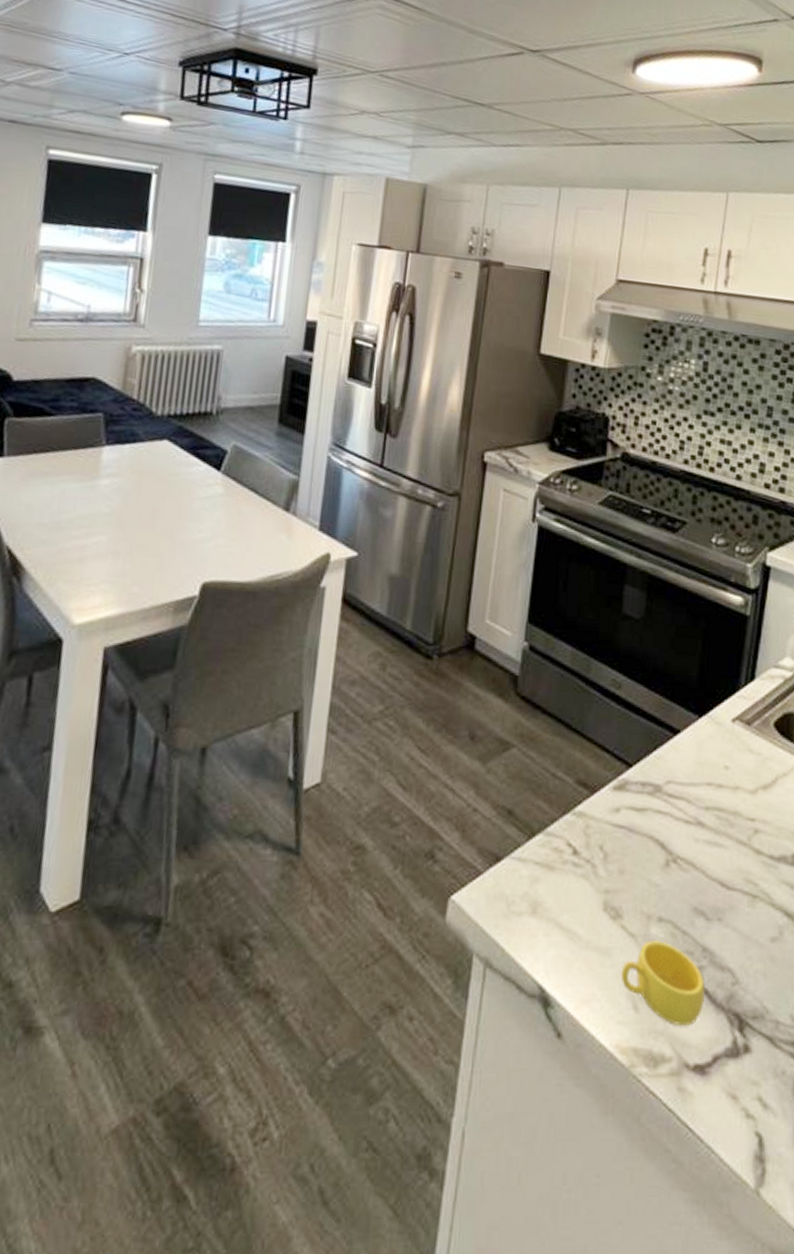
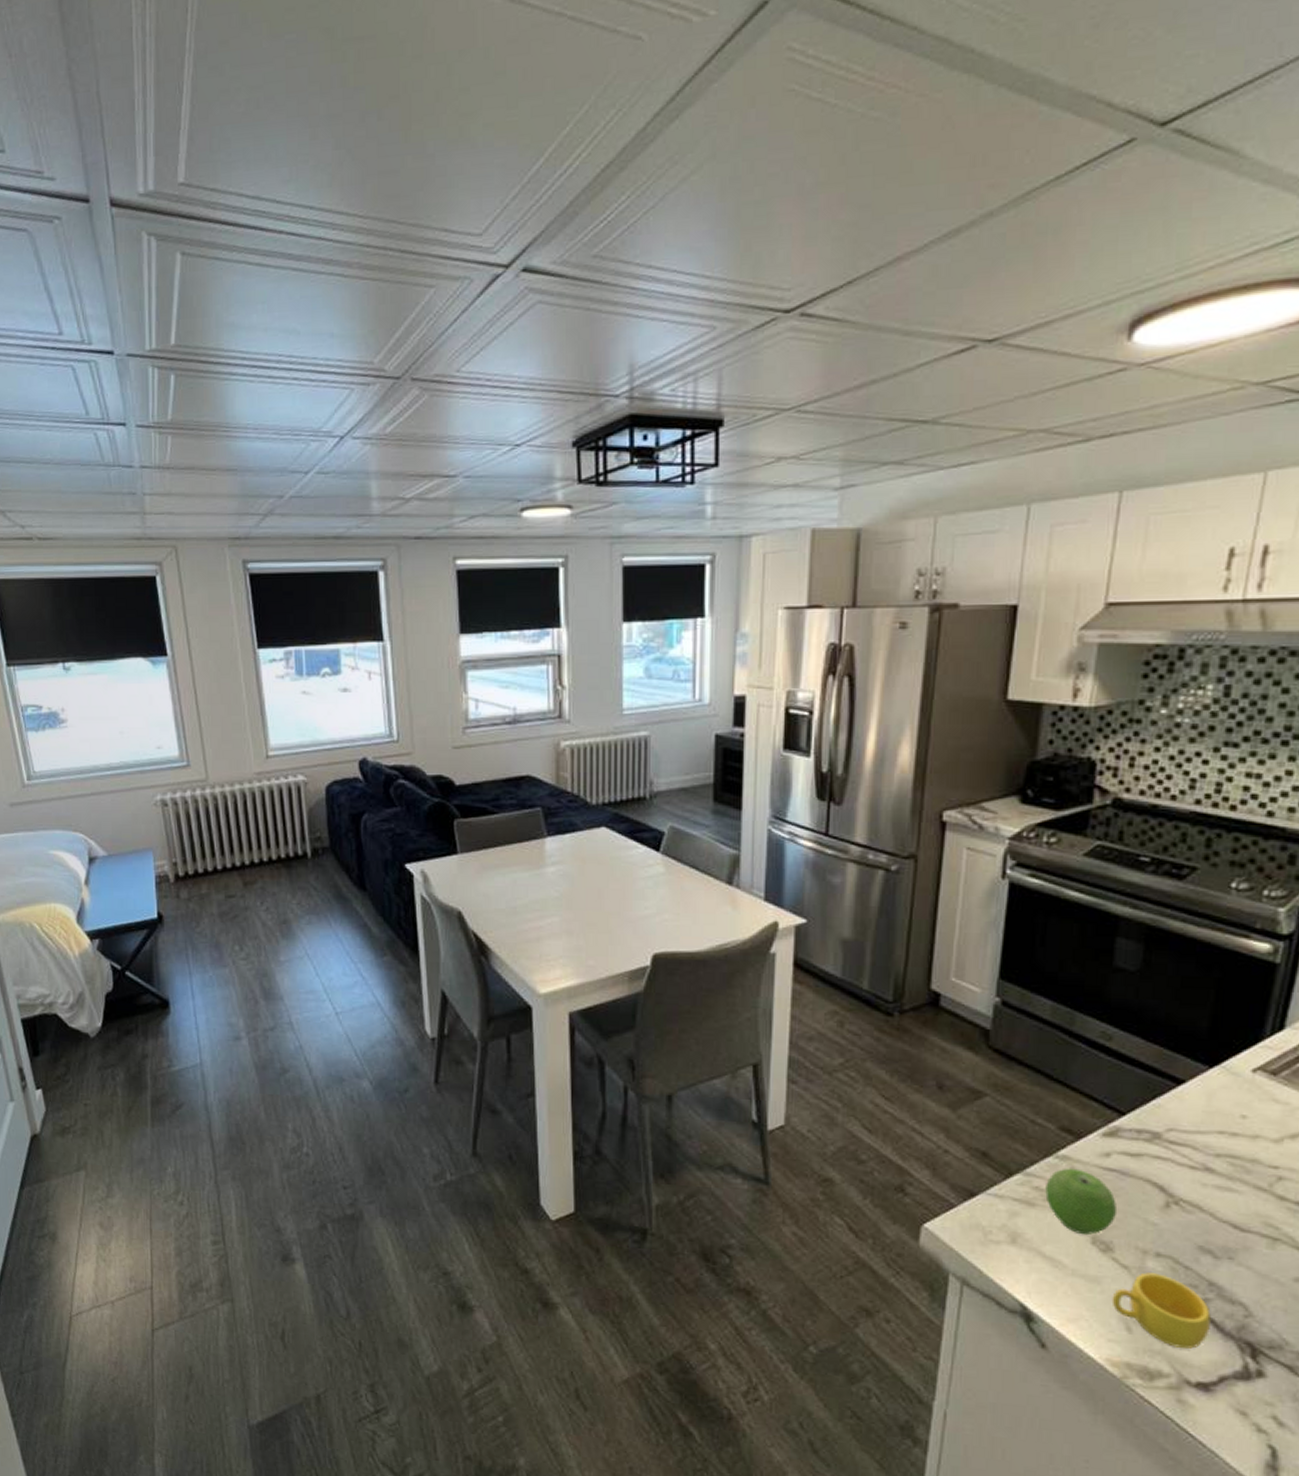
fruit: none [563,825,625,900] -> present [1045,1168,1116,1235]

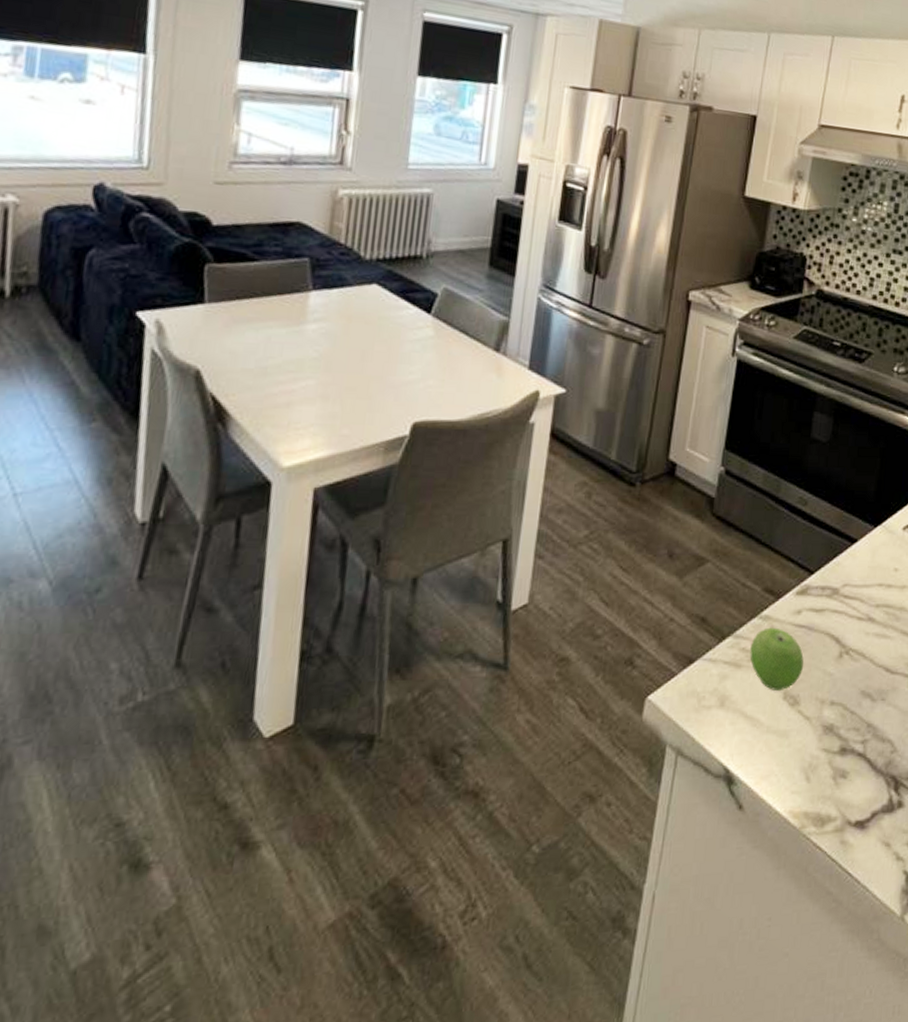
cup: present [1111,1272,1211,1349] -> none [796,721,868,790]

